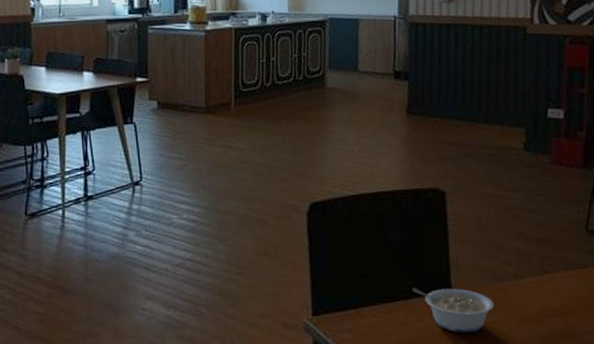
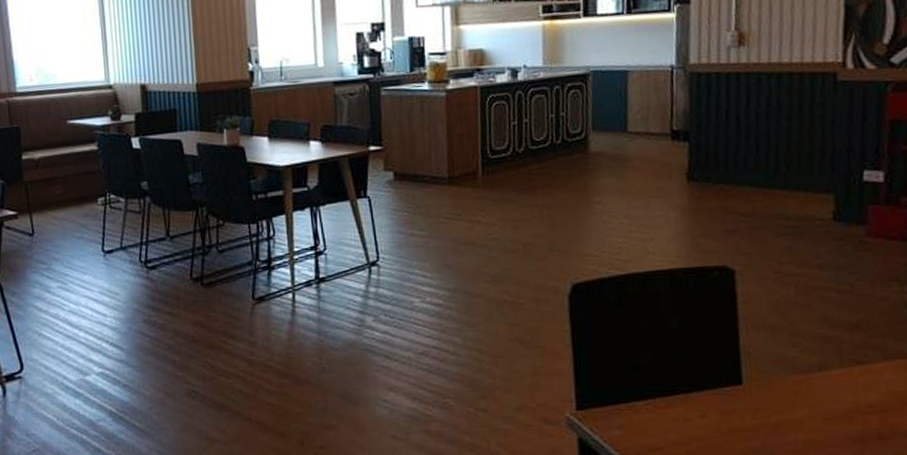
legume: present [412,288,495,333] -> none [695,380,795,432]

